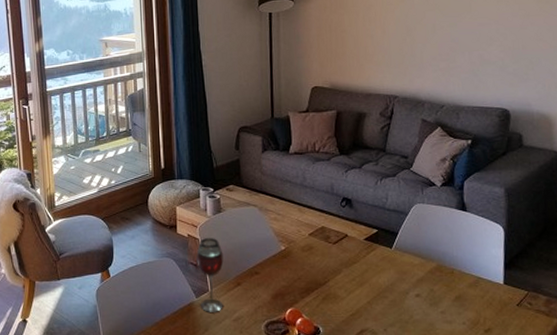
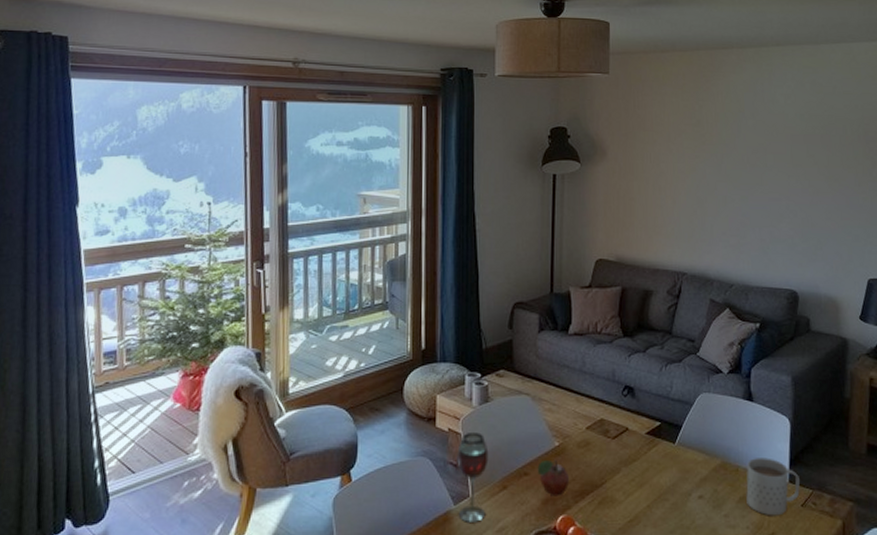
fruit: none [266,262,296,292] -> present [537,460,570,497]
mug: none [461,262,515,314] -> present [746,458,800,516]

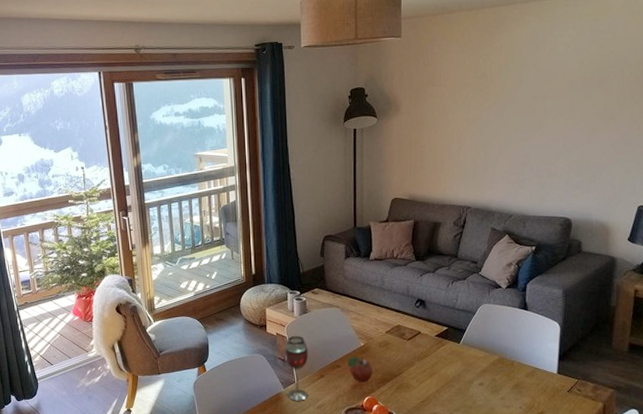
mug: present [746,458,800,516] -> none [520,354,567,399]

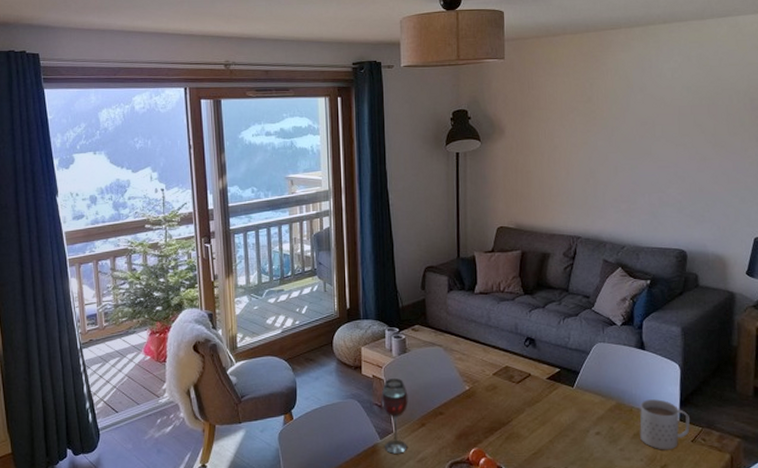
fruit: present [347,356,374,383] -> none [451,402,480,433]
mug: none [520,354,567,399] -> present [639,399,690,450]

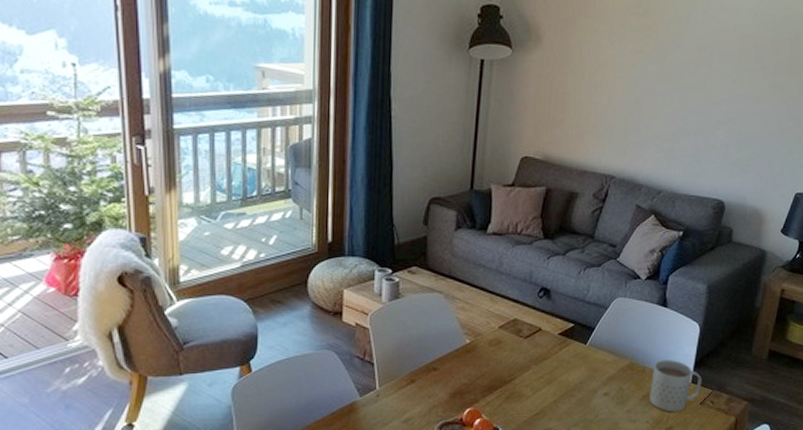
wineglass: present [381,378,408,454] -> none [364,328,397,413]

